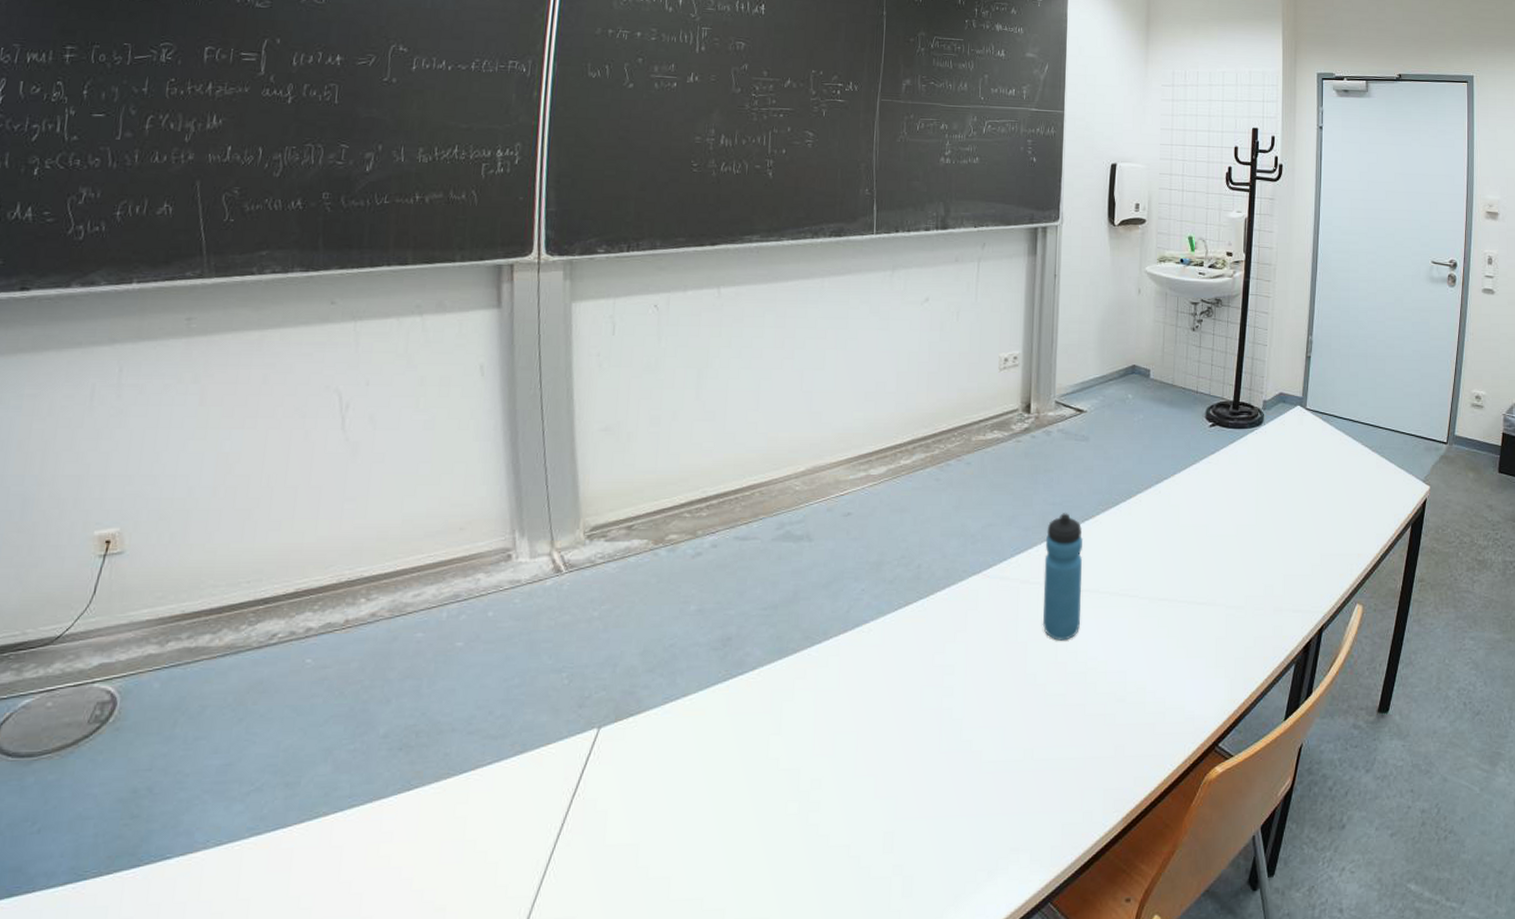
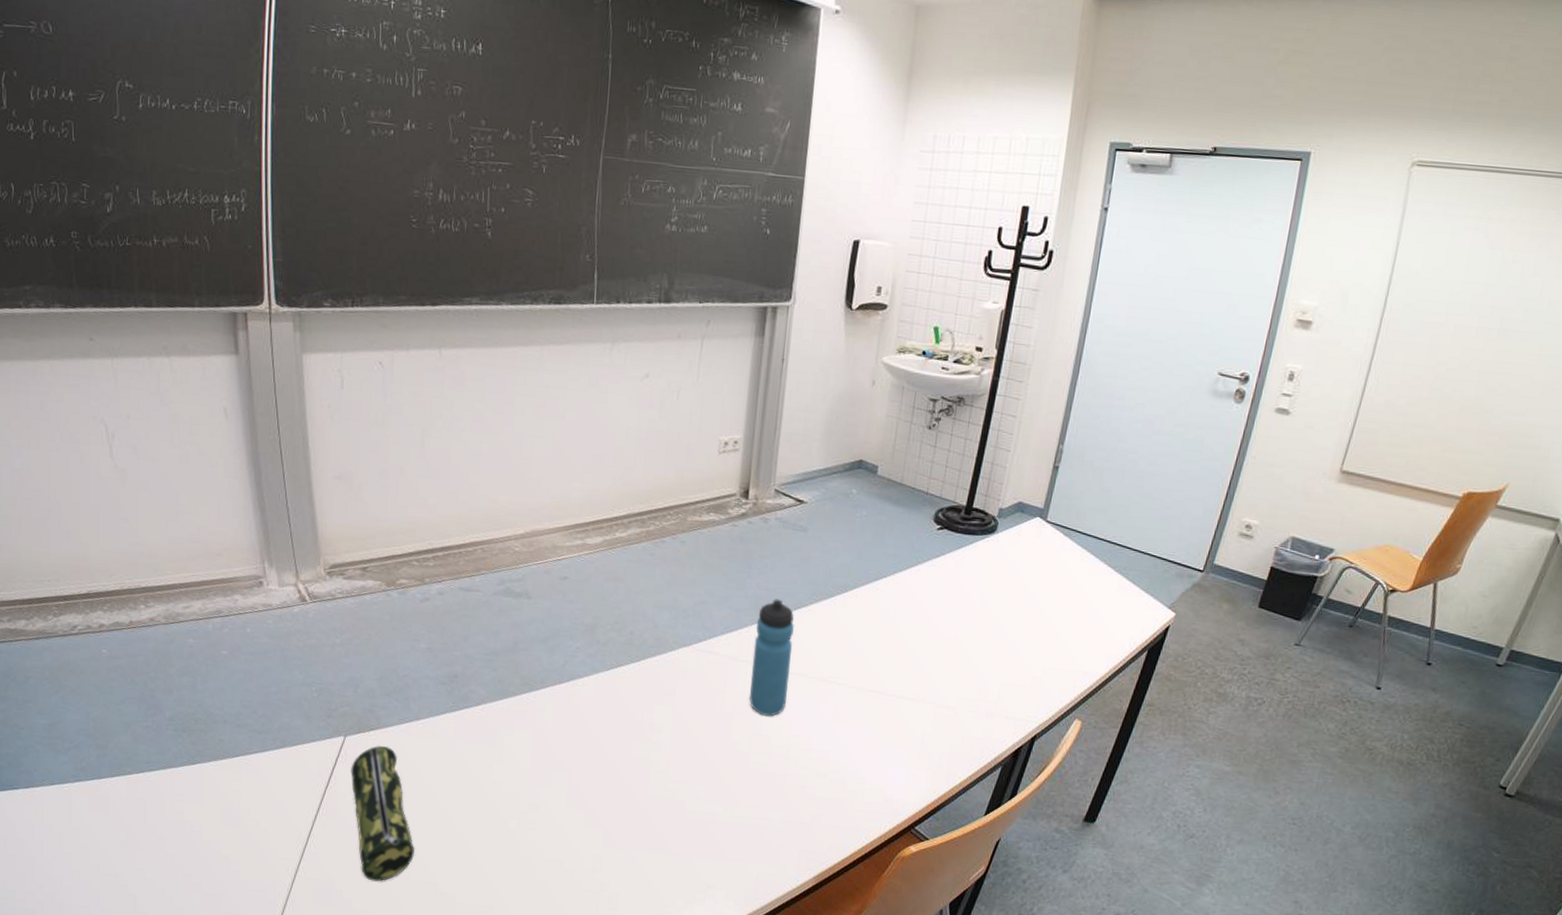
pencil case: none [603,733,678,909] -> present [350,745,415,882]

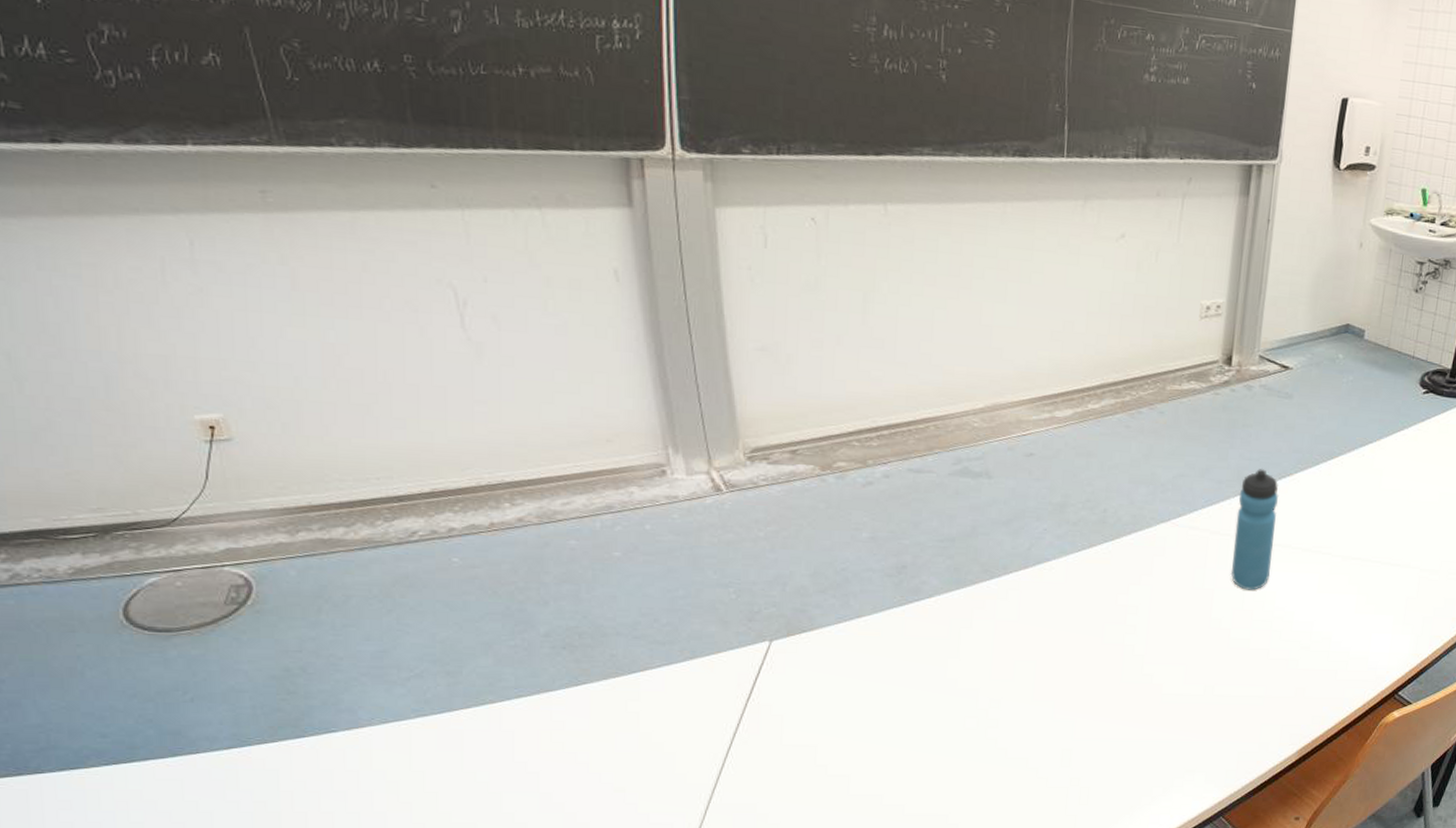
pencil case: present [350,745,415,882] -> none [777,648,857,800]

